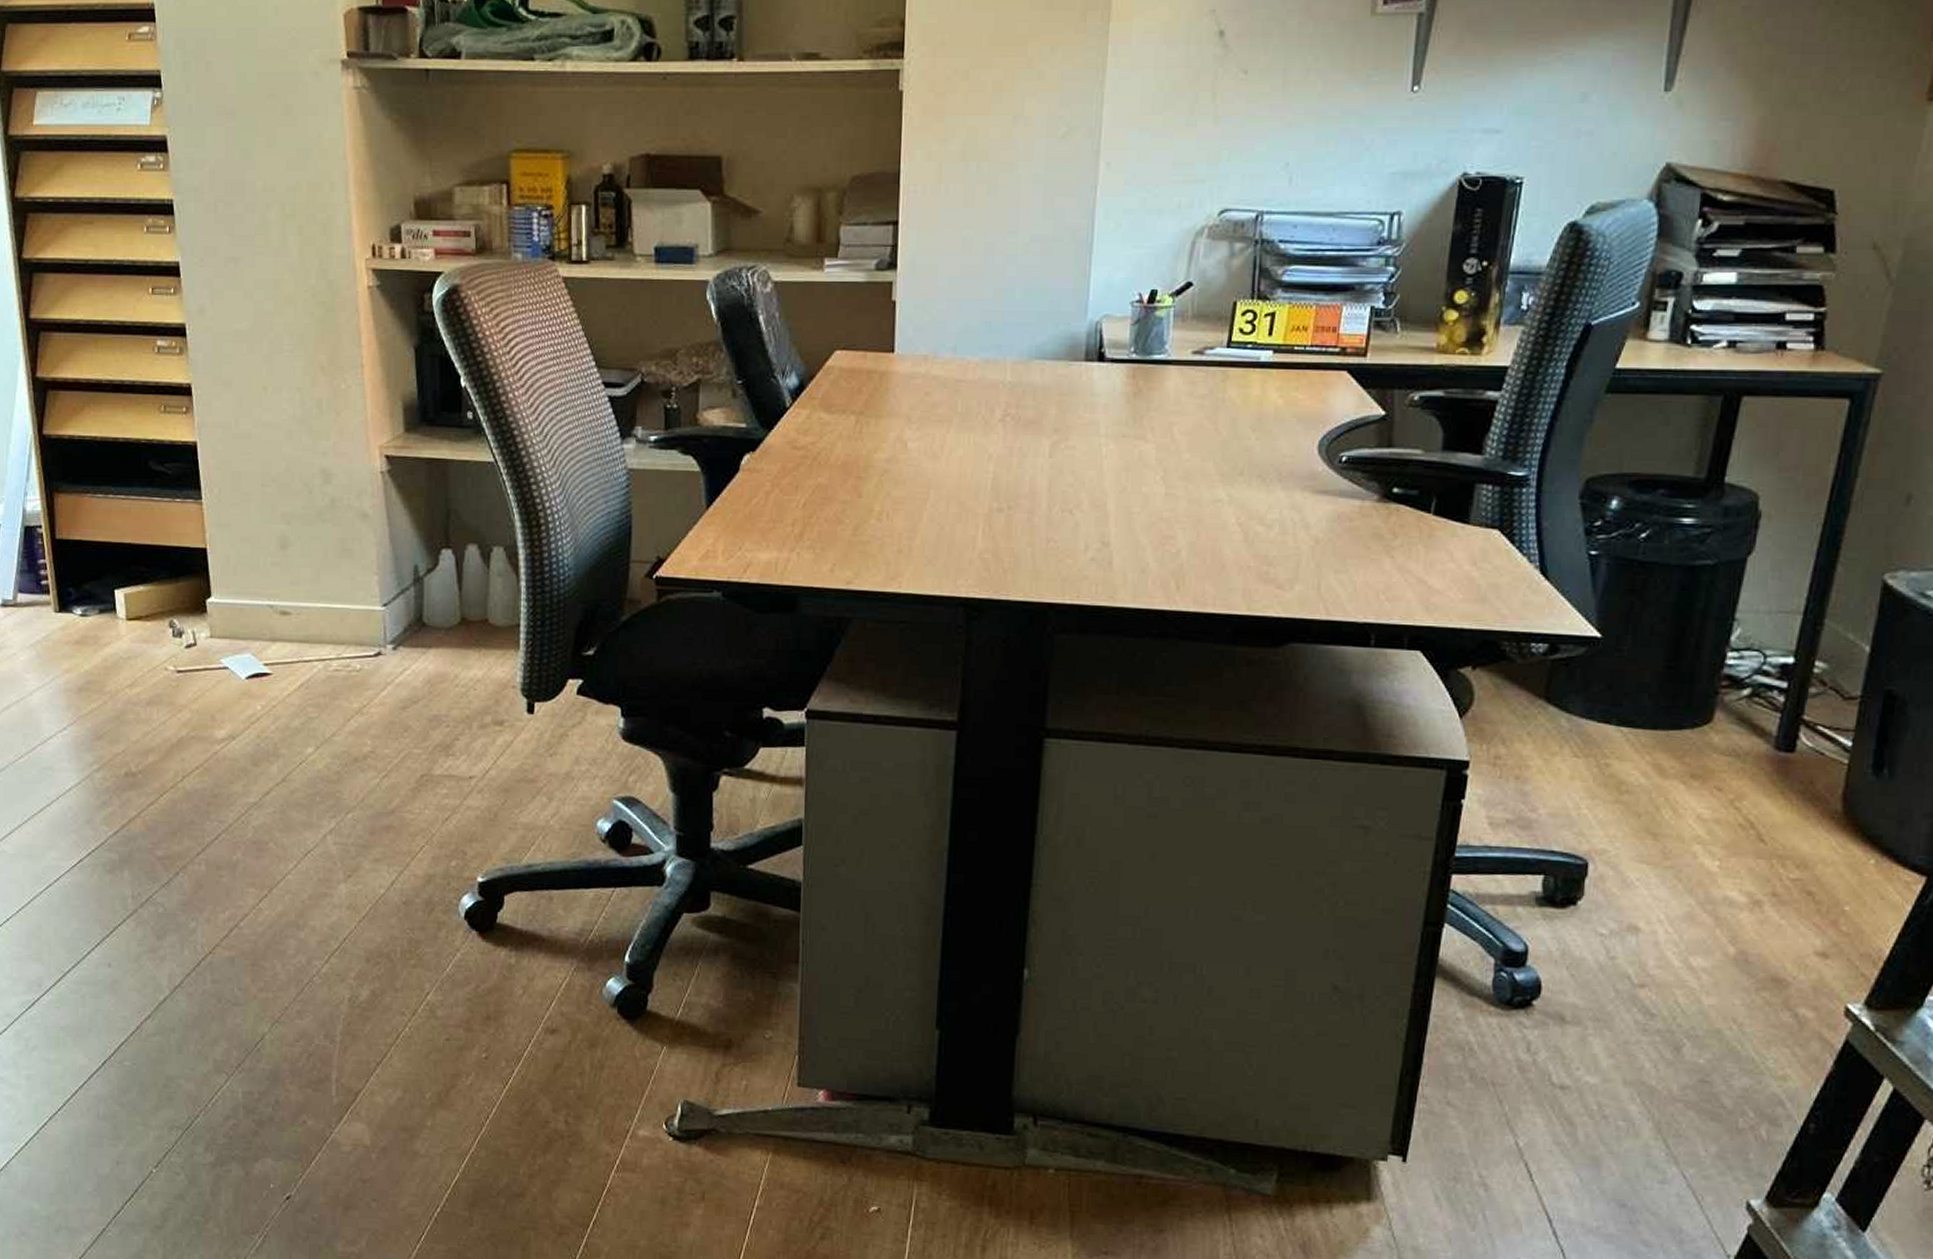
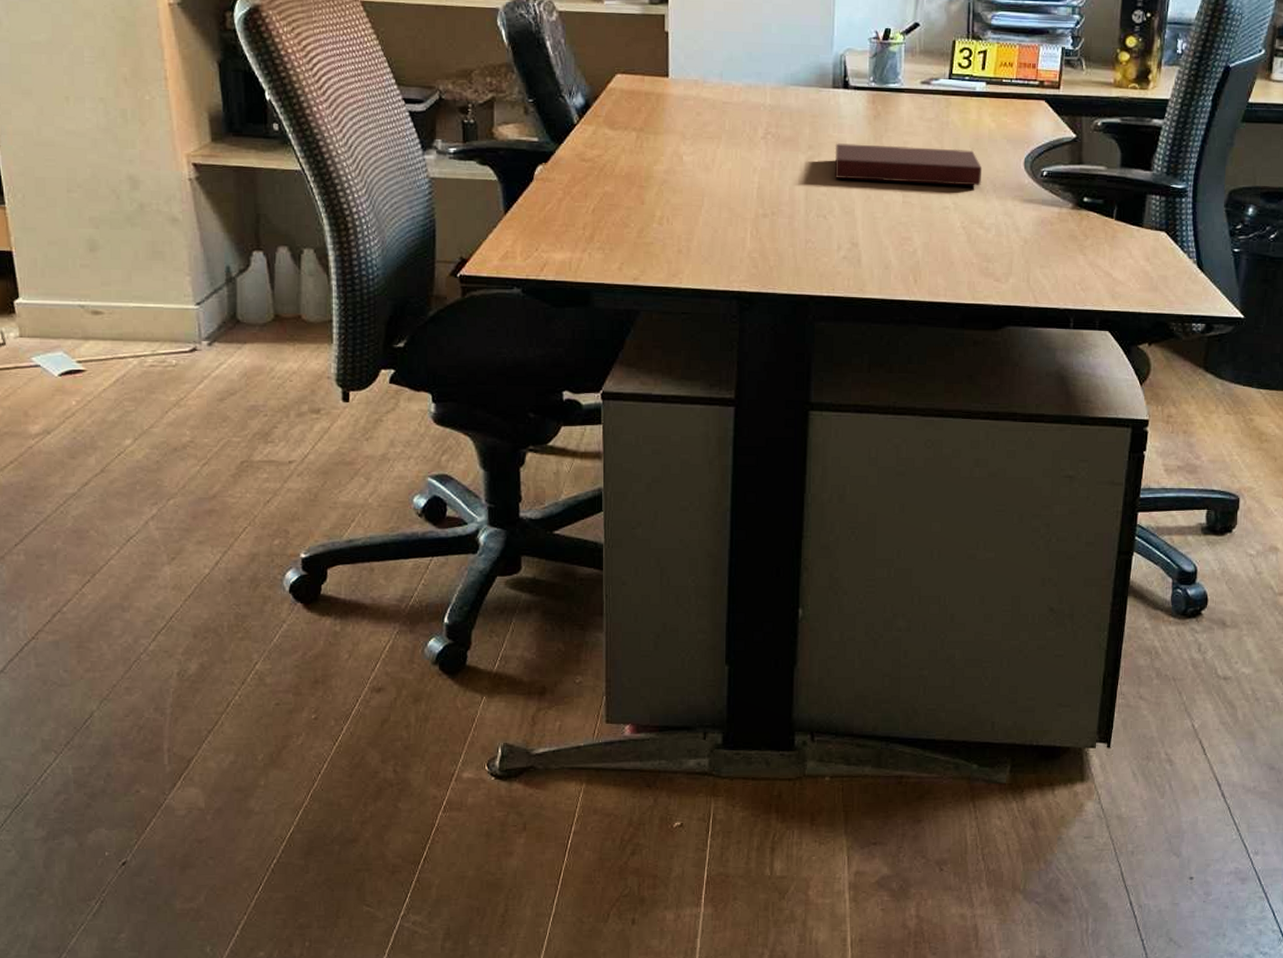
notebook: none [1085,425,1266,475] -> present [834,143,983,186]

